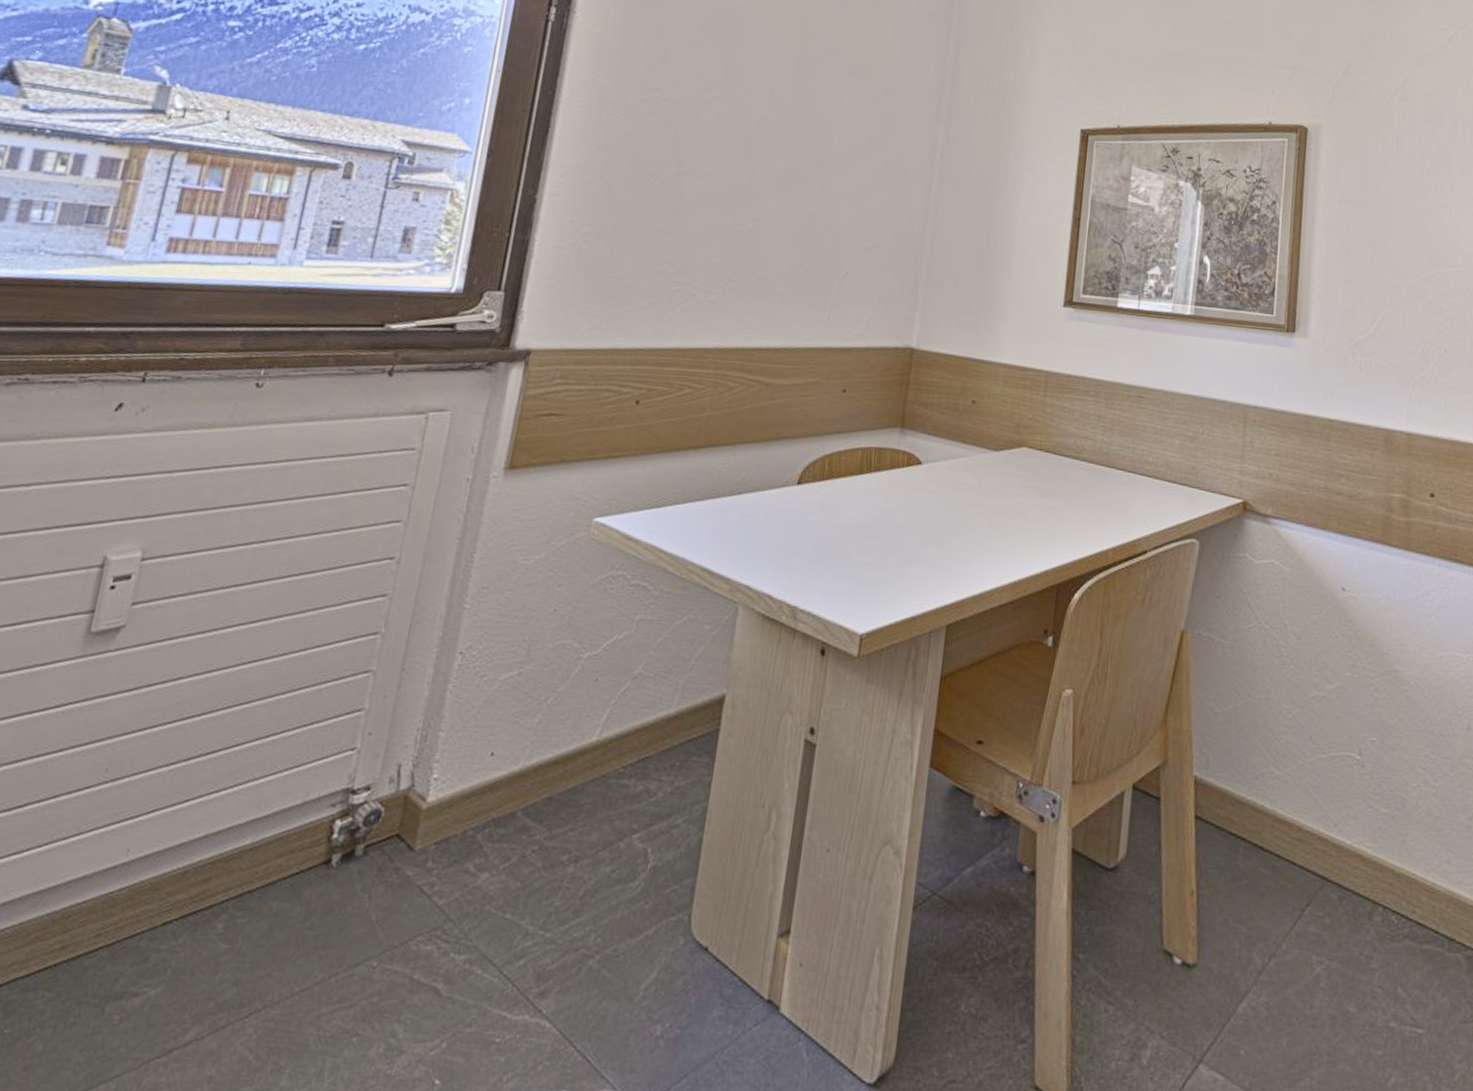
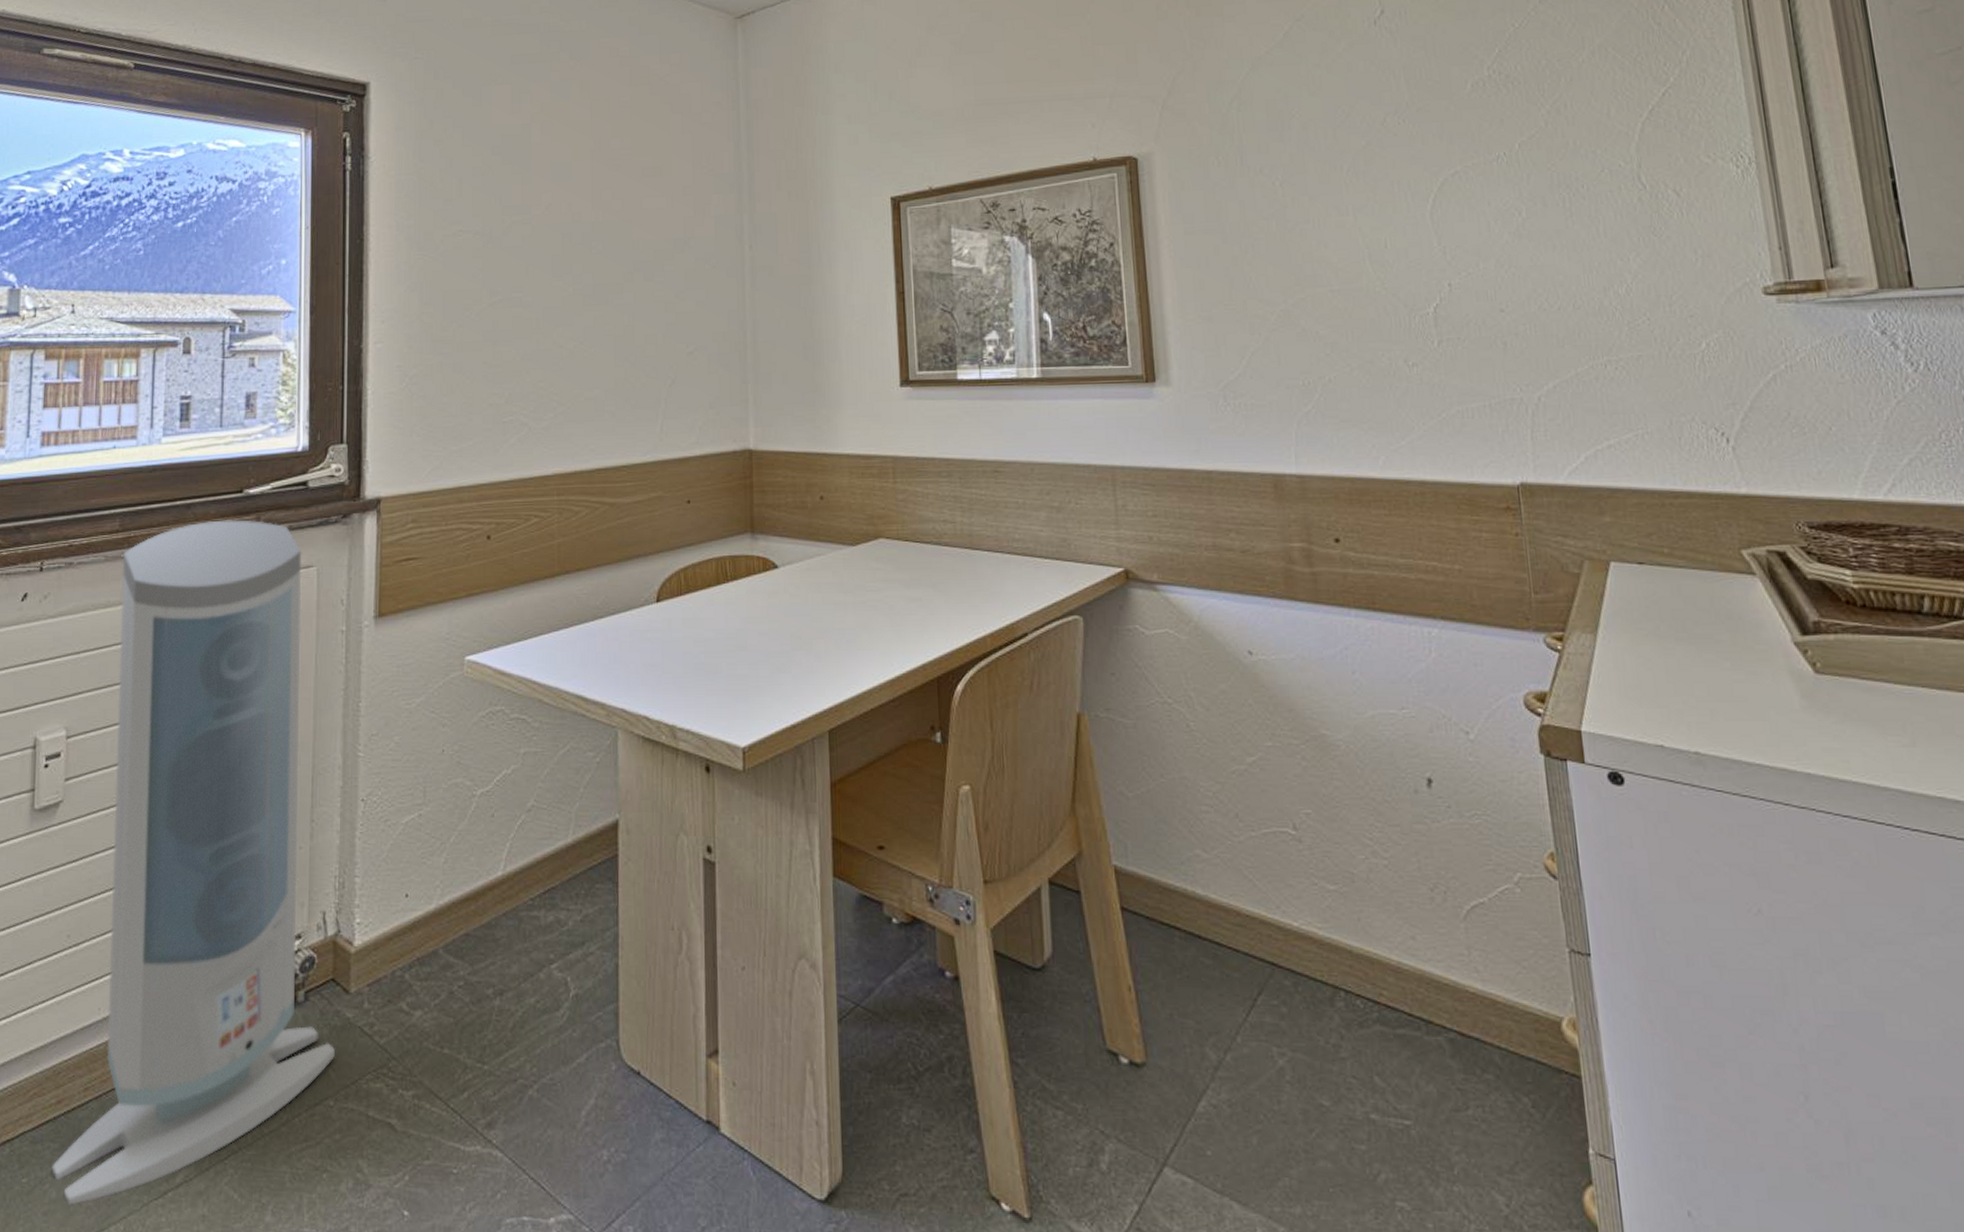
air purifier: none [41,351,438,1061] -> present [52,520,335,1206]

